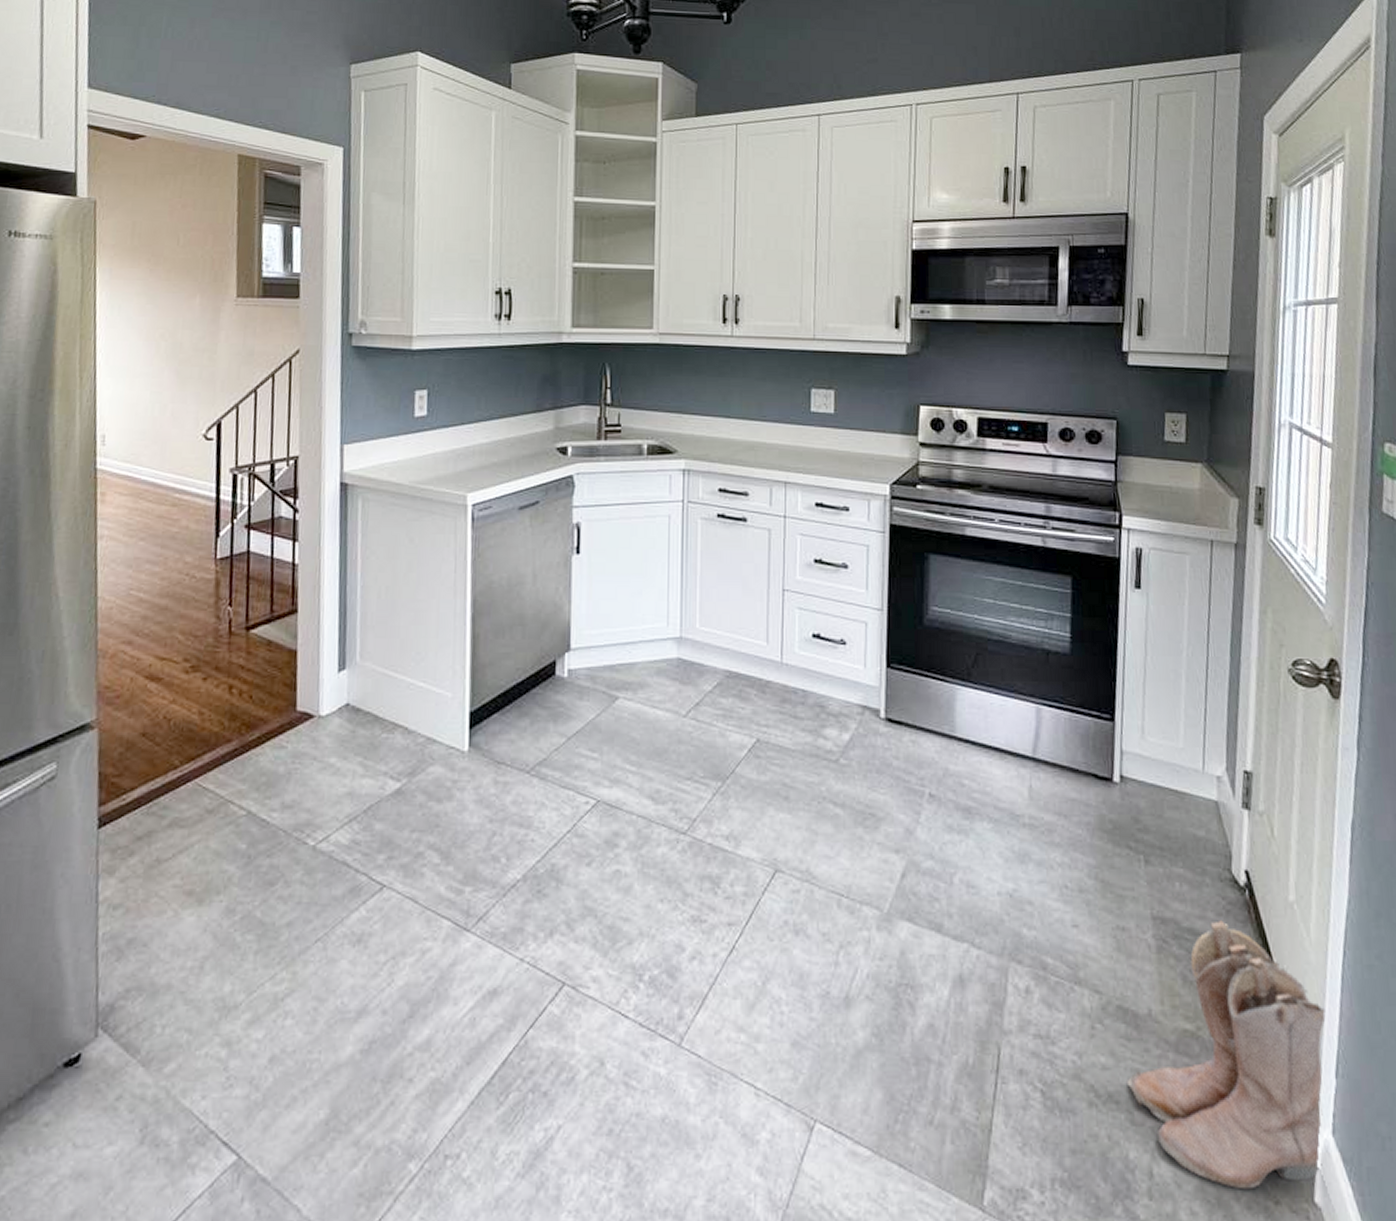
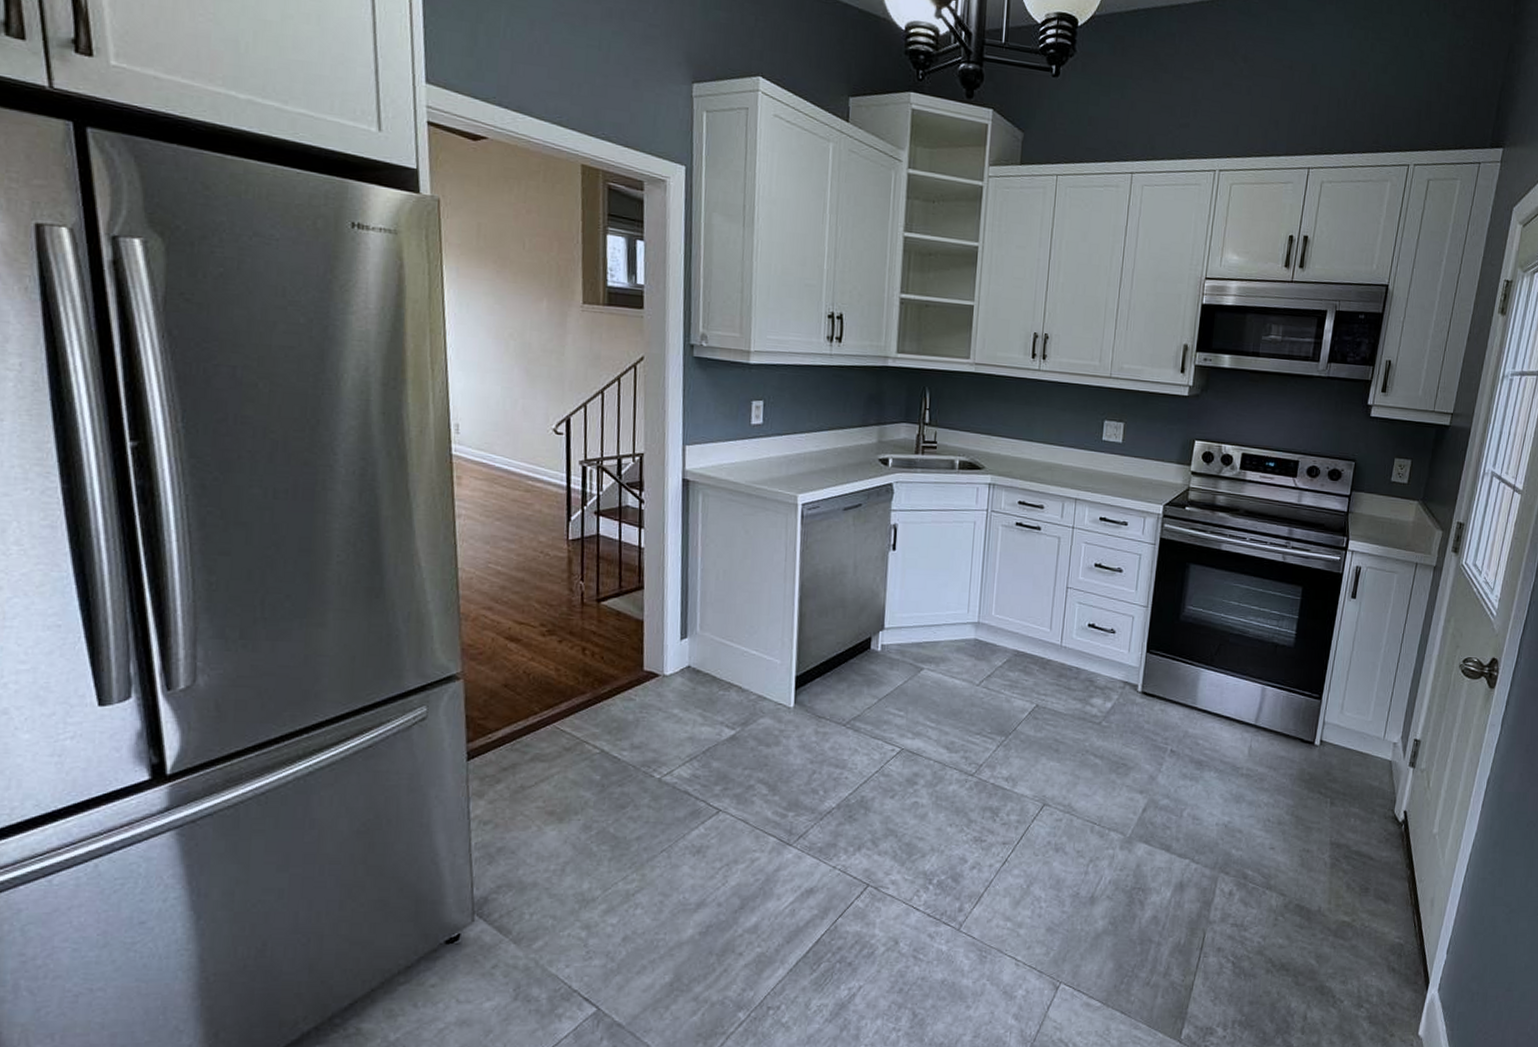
boots: present [1128,920,1326,1190] -> none [1297,846,1447,1027]

